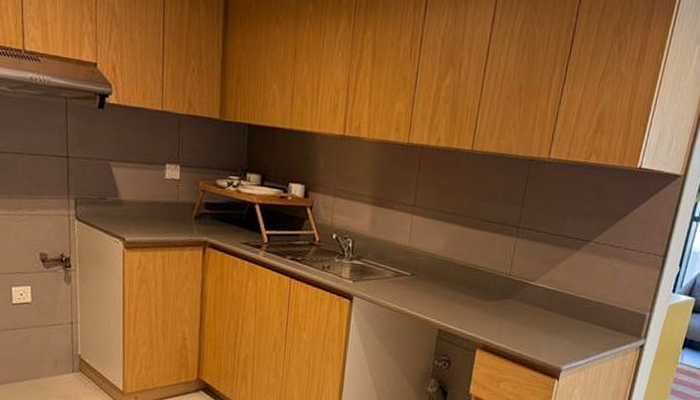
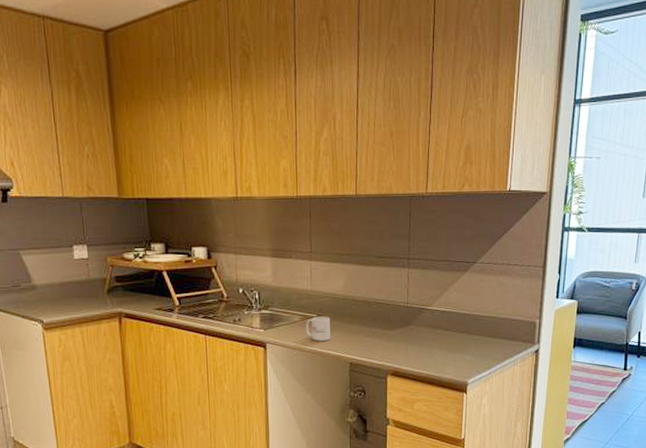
mug: none [397,275,424,303] -> present [306,317,330,341]

